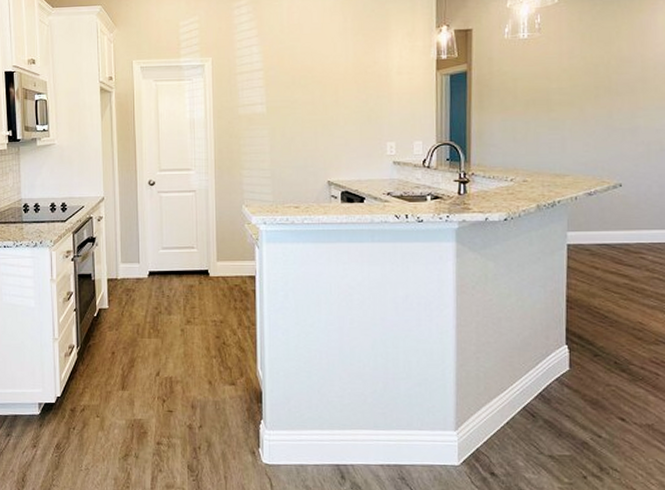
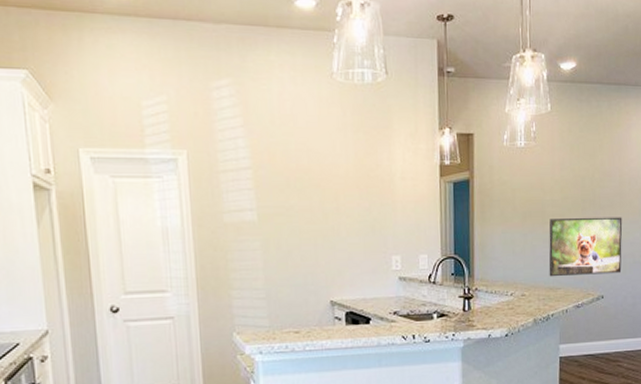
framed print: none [555,103,646,164] -> present [549,217,623,277]

